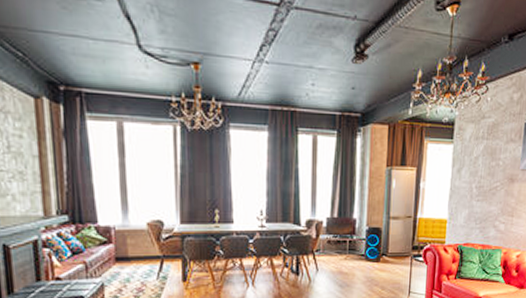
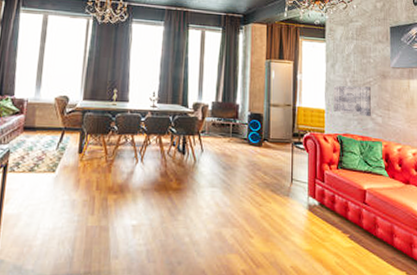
wall art: none [456,192,498,225] -> present [333,85,372,117]

